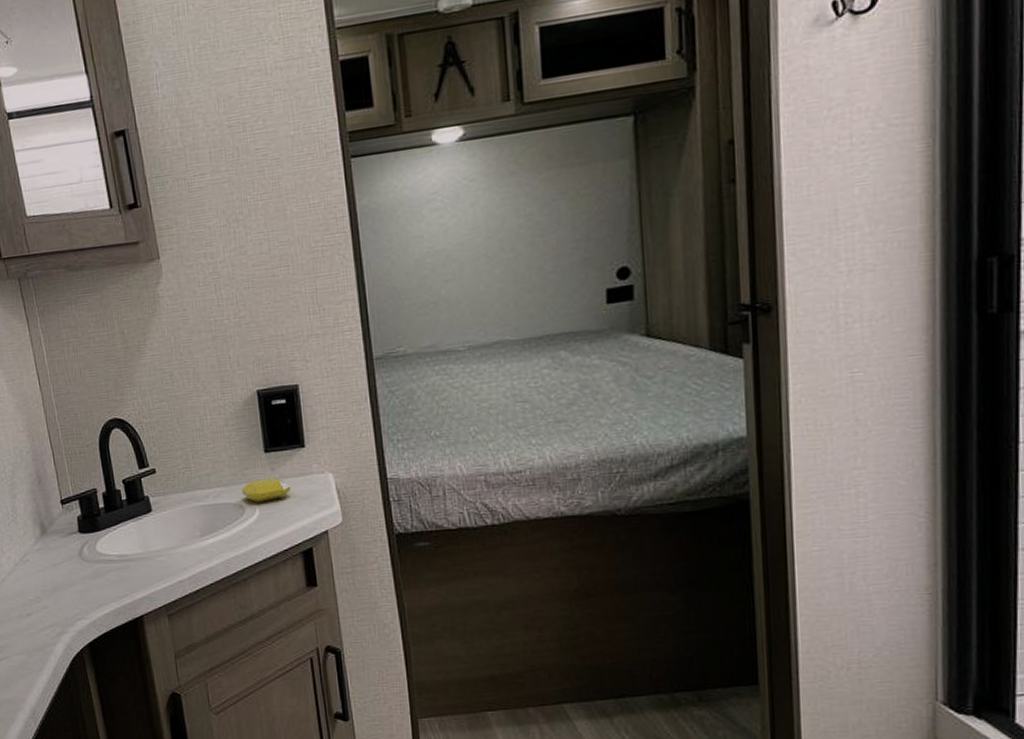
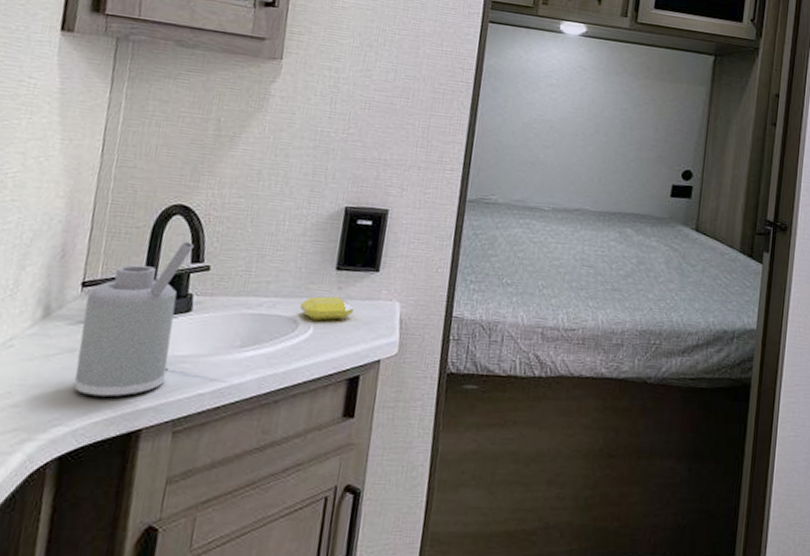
soap dispenser: none [67,450,148,594] -> present [74,241,194,398]

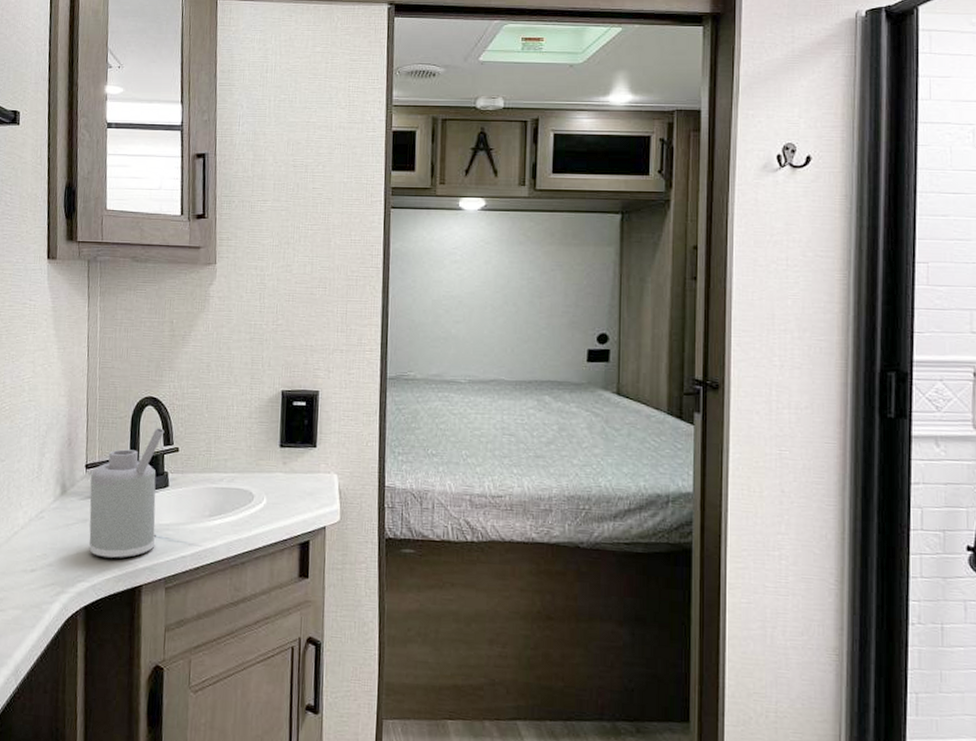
soap bar: present [300,296,354,321] -> none [253,470,298,492]

